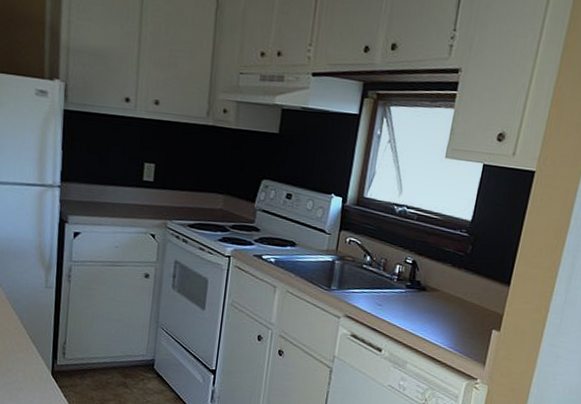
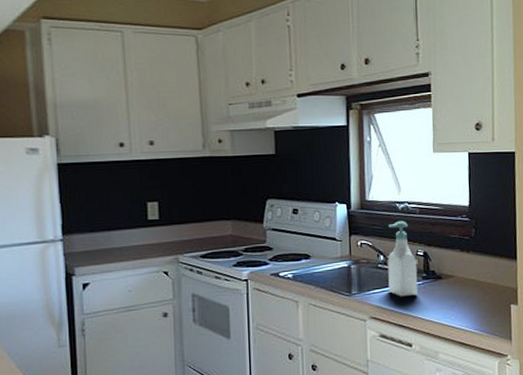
soap bottle: none [369,224,404,302] -> present [387,221,418,297]

